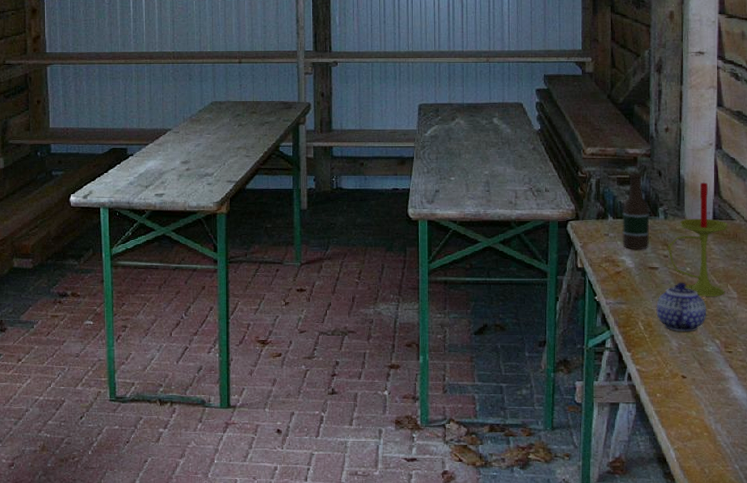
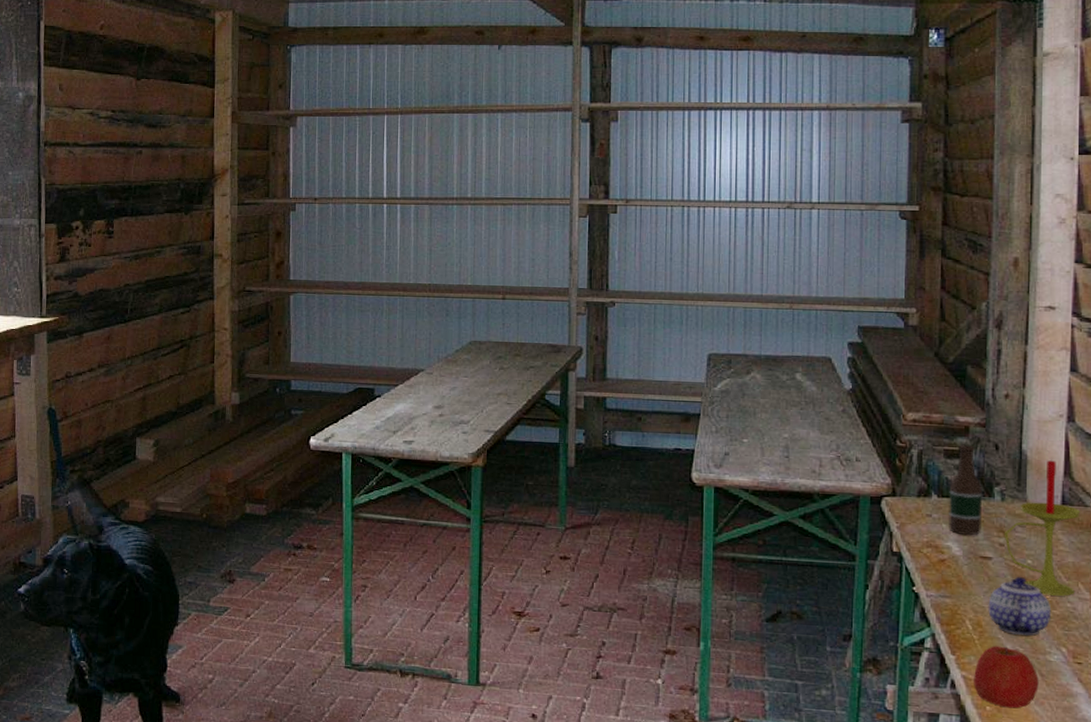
apple: none [646,342,698,394] -> present [974,646,1039,709]

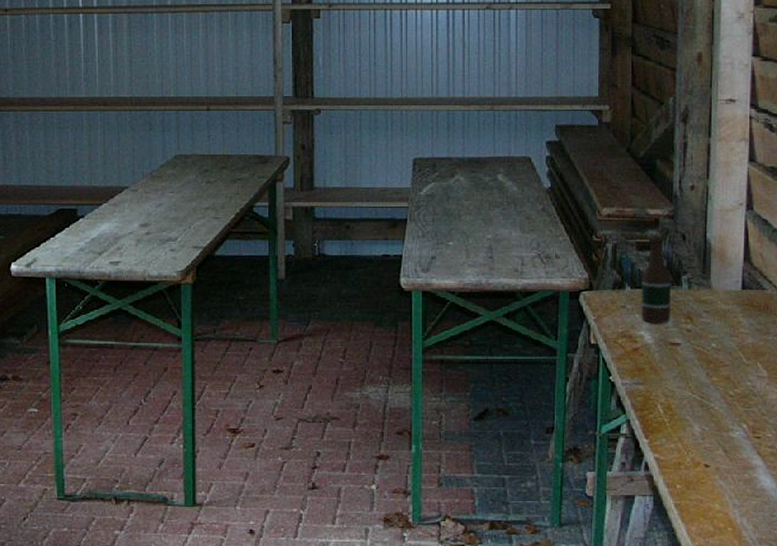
apple: present [974,646,1039,709] -> none [665,427,723,485]
teapot: present [988,576,1052,637] -> none [677,359,734,416]
candle: present [1005,459,1081,596] -> none [692,246,759,376]

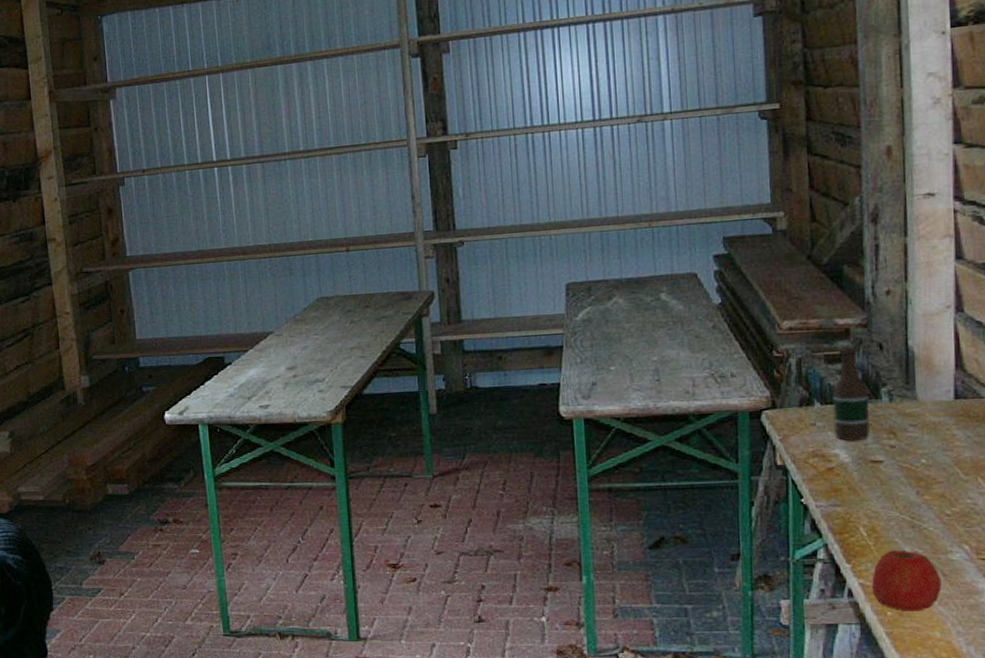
apple: none [665,427,723,485] -> present [872,550,942,612]

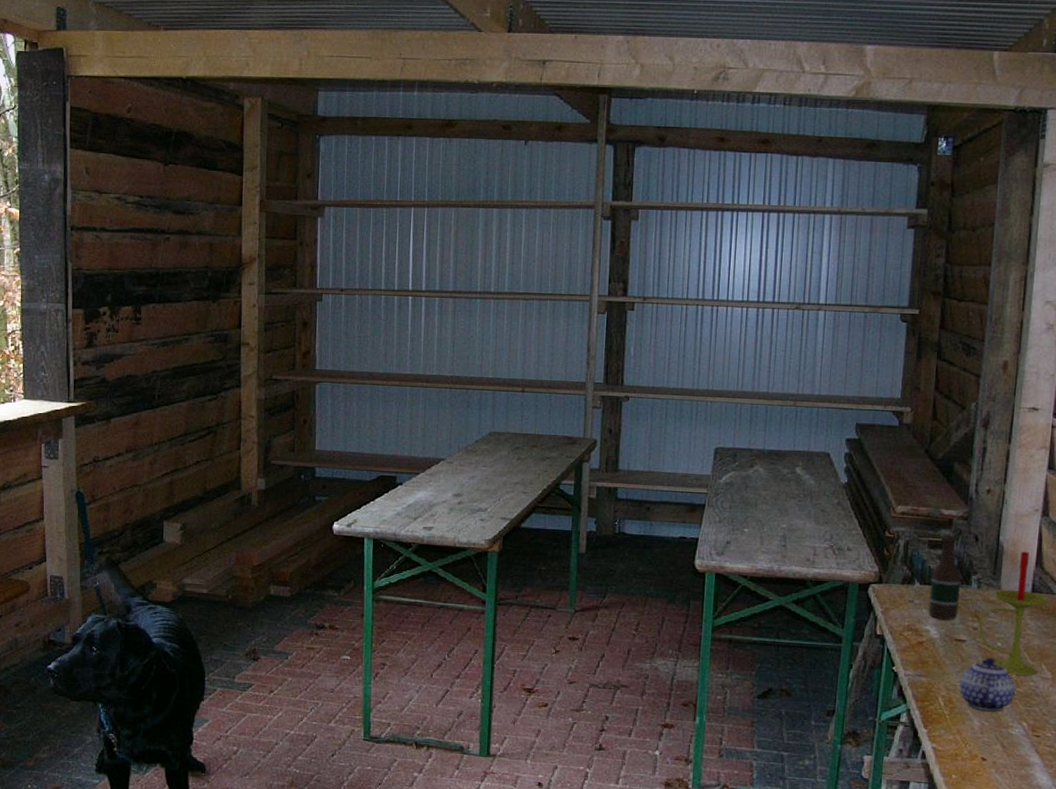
apple: present [872,550,942,612] -> none [942,720,1001,777]
teapot: none [882,476,951,538] -> present [959,657,1016,712]
candle: none [895,353,976,493] -> present [978,550,1049,676]

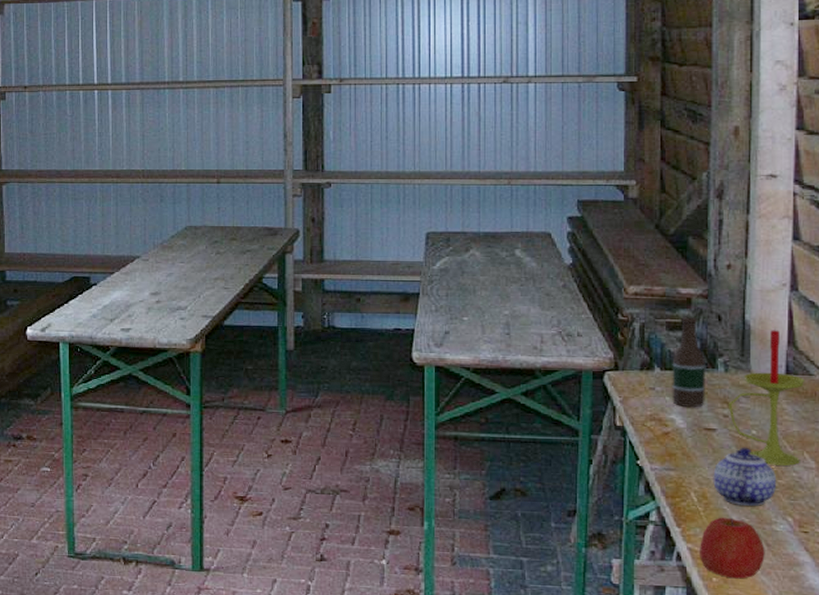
apple: none [942,720,1001,777] -> present [700,517,765,579]

